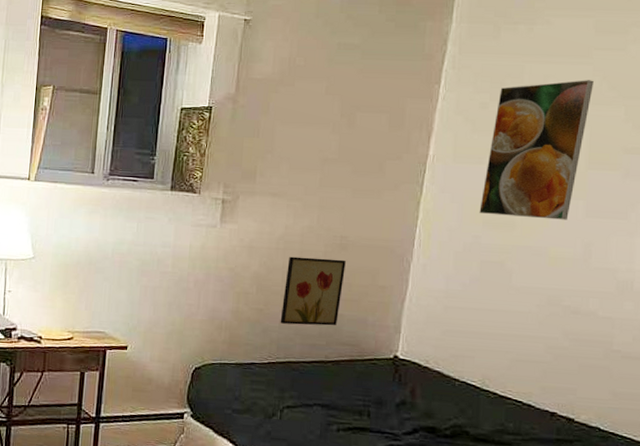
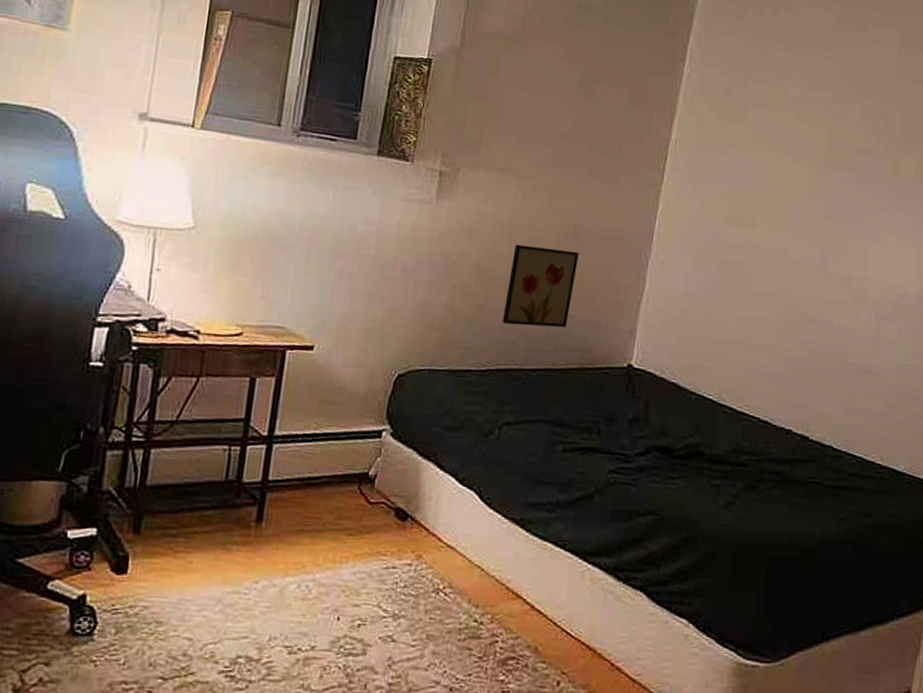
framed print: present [479,80,594,220] -> none [721,72,834,221]

